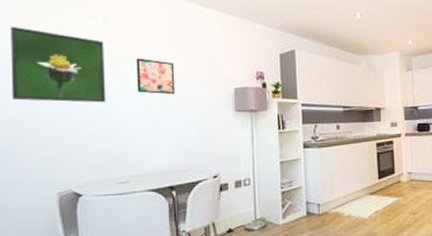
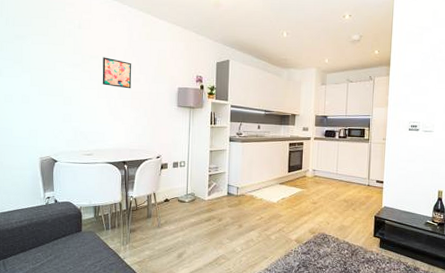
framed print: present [11,26,106,103] -> none [8,24,79,91]

